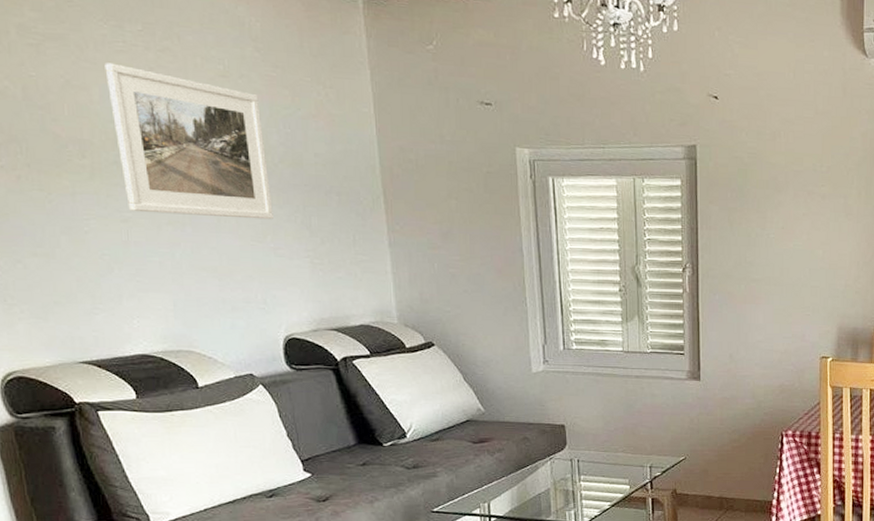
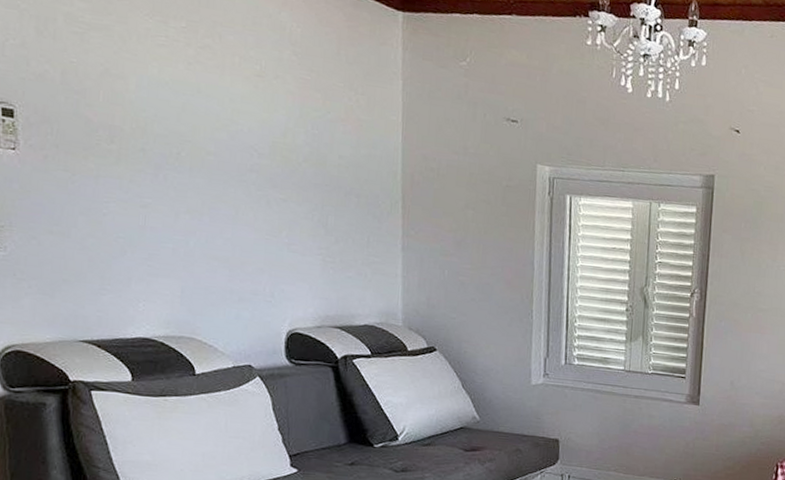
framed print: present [104,63,273,220] -> none [144,55,292,216]

